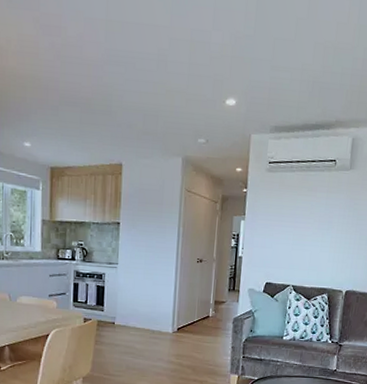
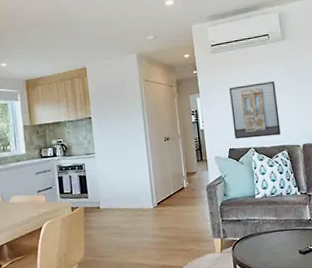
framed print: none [274,214,331,277] -> present [229,80,281,139]

